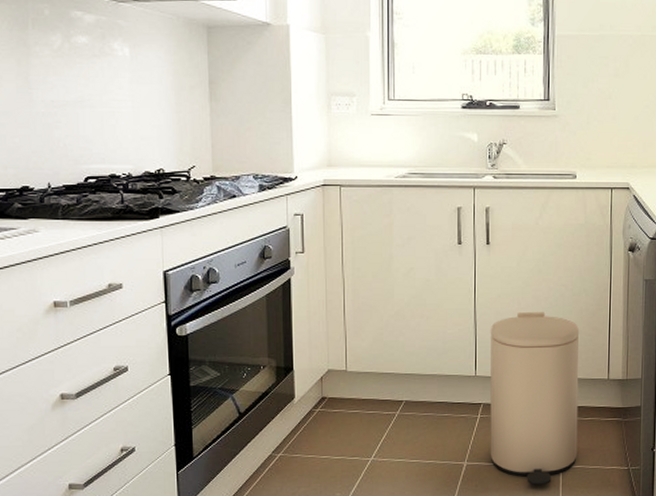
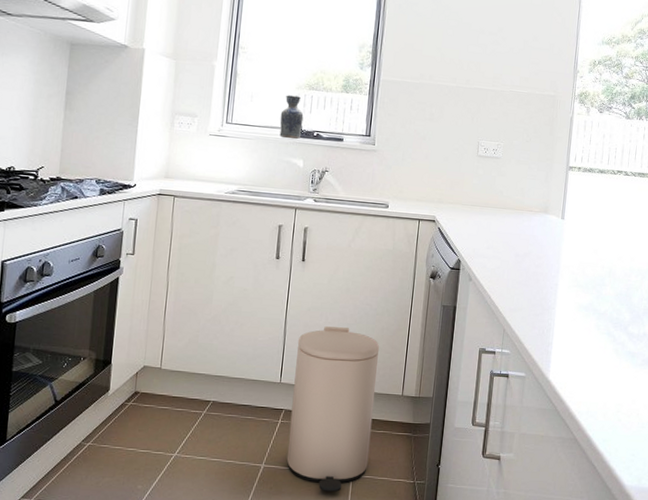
ceramic jug: none [447,62,473,112] -> present [279,95,304,140]

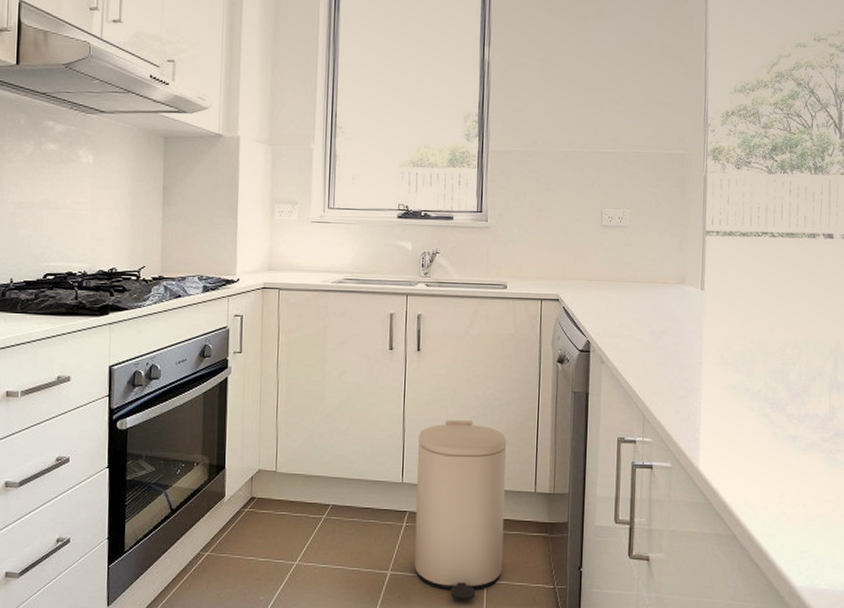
ceramic jug: present [279,95,304,140] -> none [384,174,409,221]

